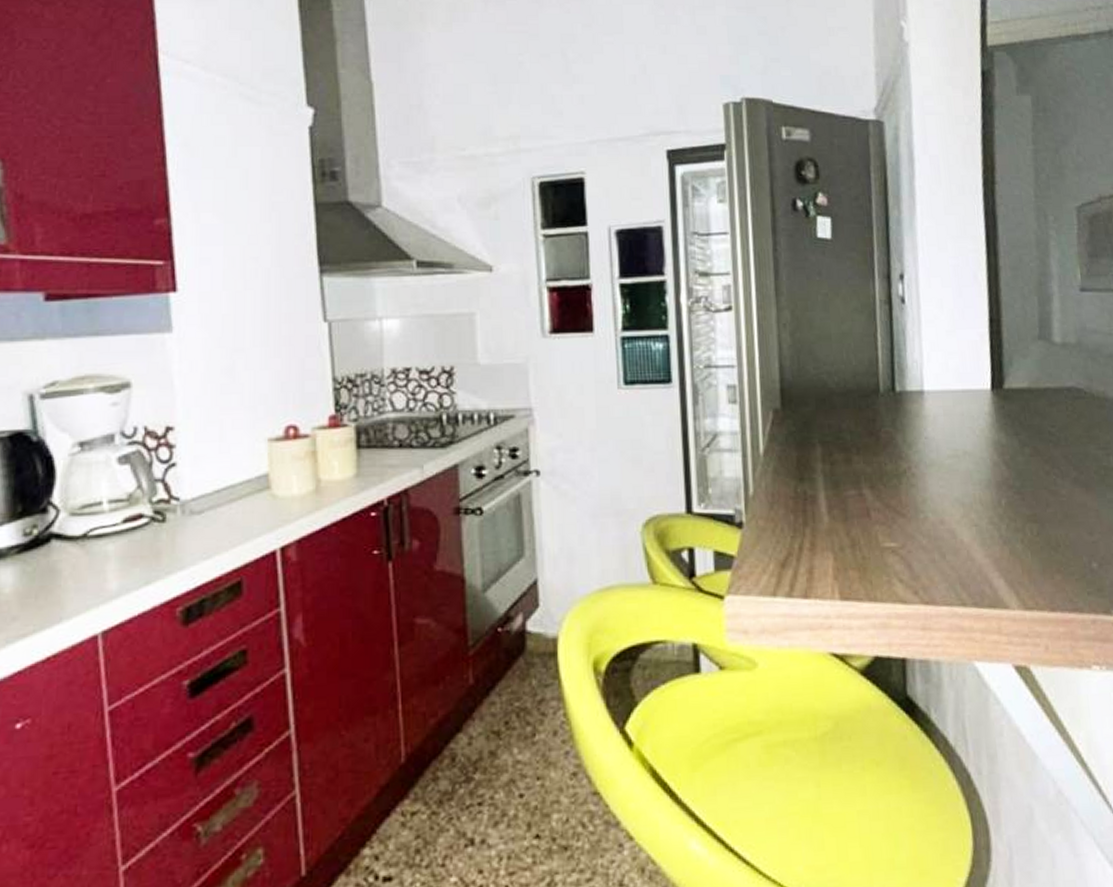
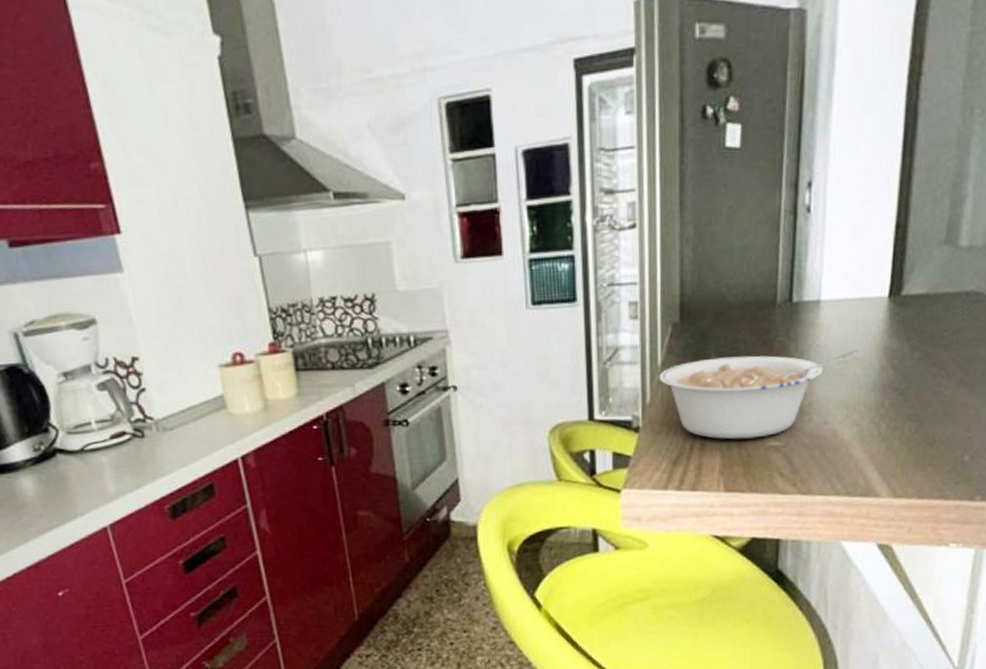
legume: none [761,443,969,539] -> present [659,349,859,439]

